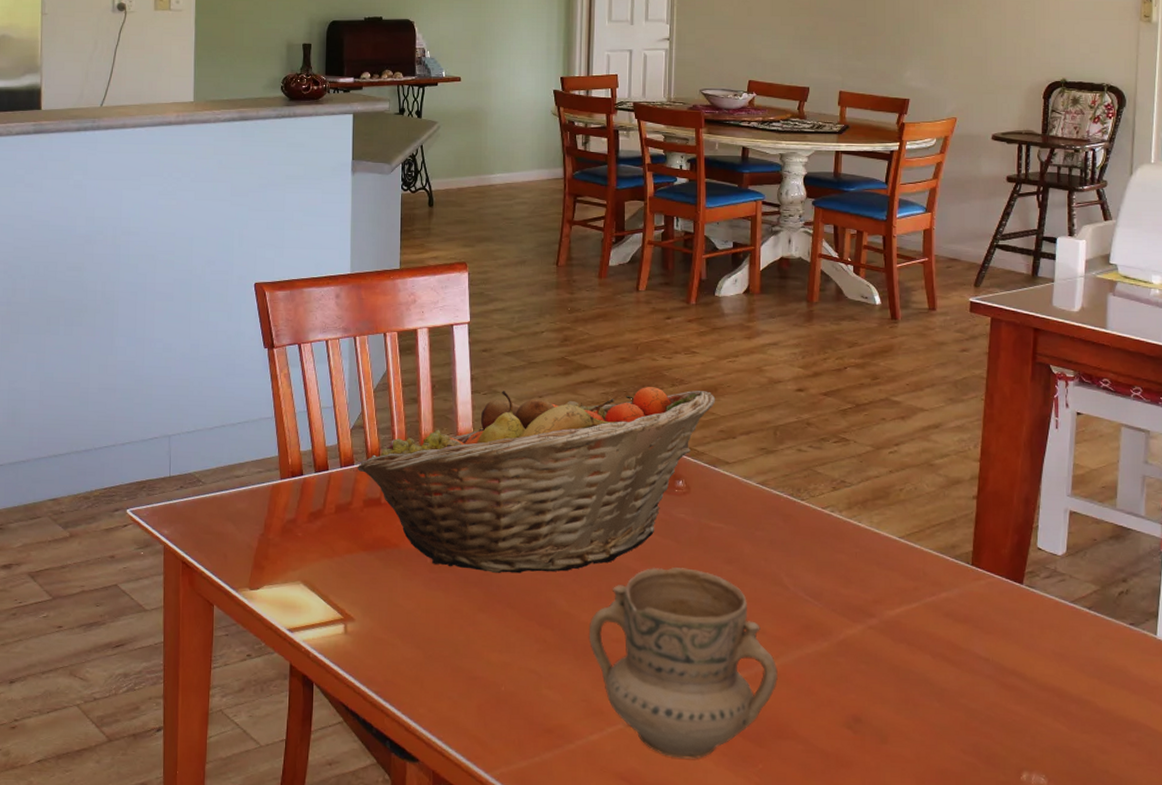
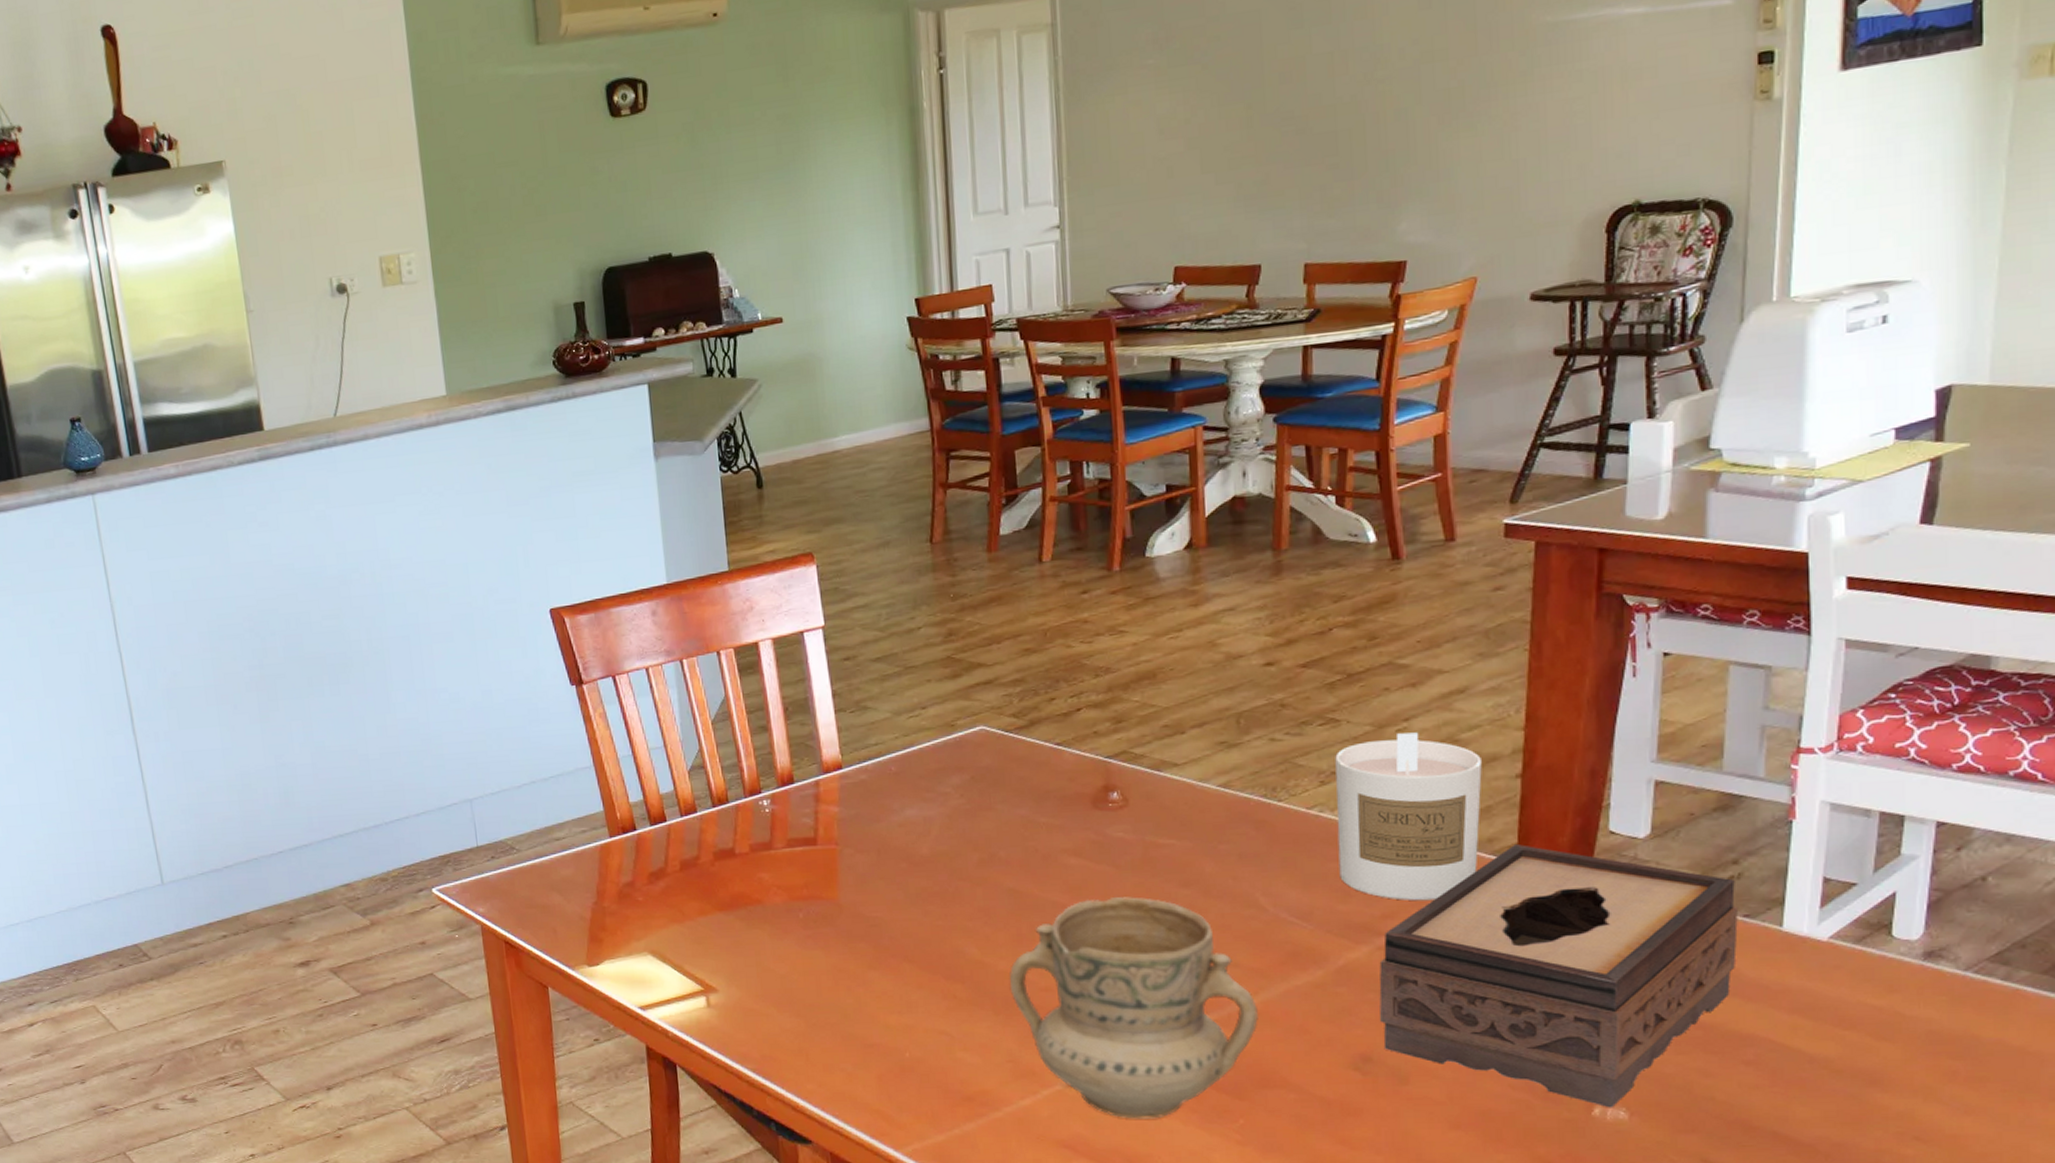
fruit basket: present [358,387,716,574] -> none [702,678,1155,924]
candle: none [843,455,949,592] -> present [1335,732,1482,901]
tissue box: none [869,551,1126,775] -> present [1379,843,1738,1108]

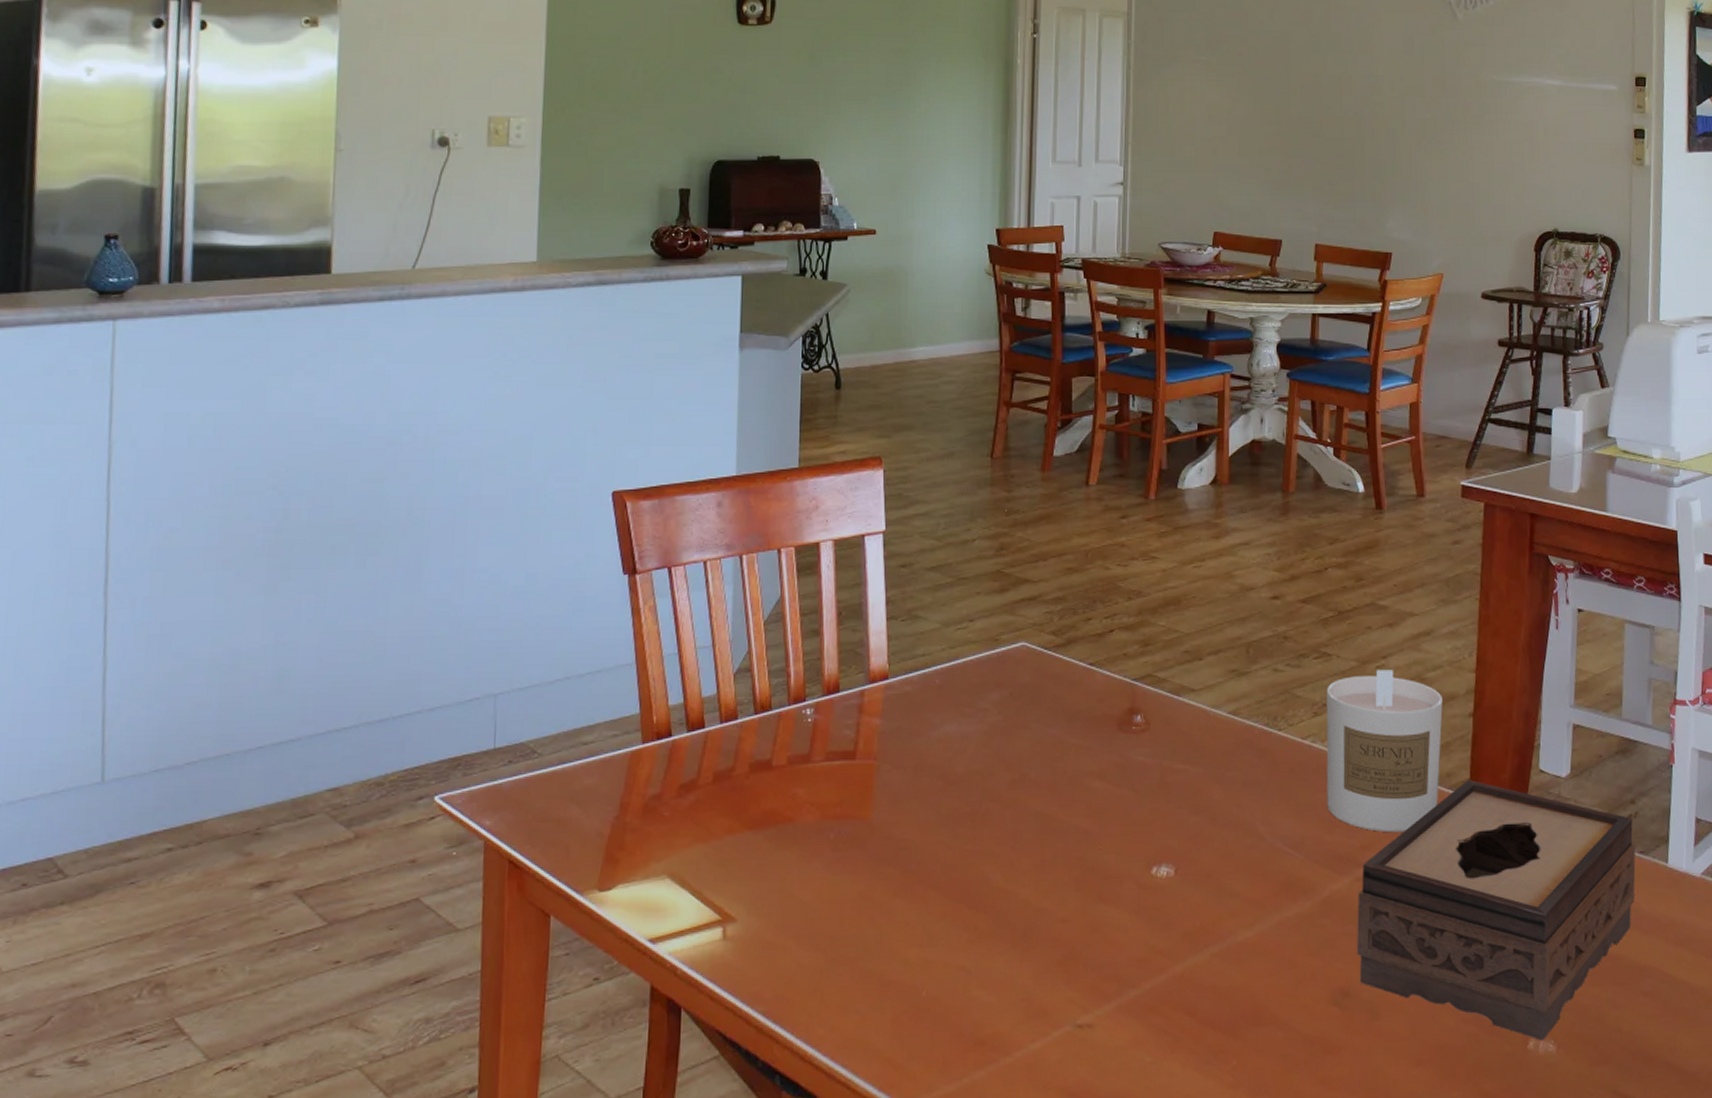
mug: present [1009,897,1258,1119] -> none [1029,823,1253,1062]

